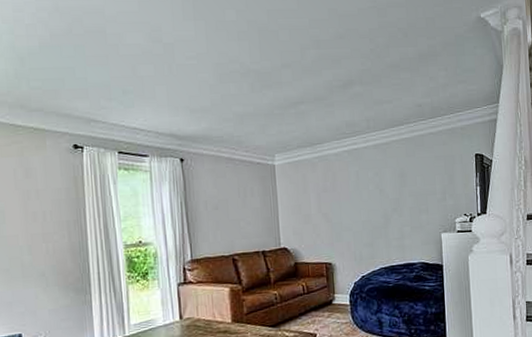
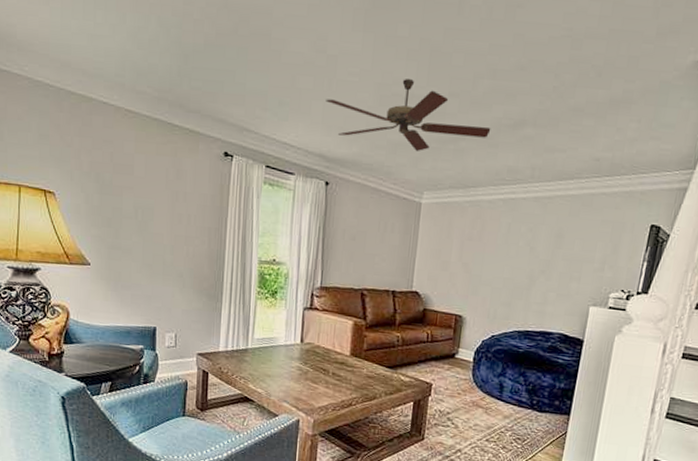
ceiling fan: none [169,55,325,120] -> present [326,78,491,152]

